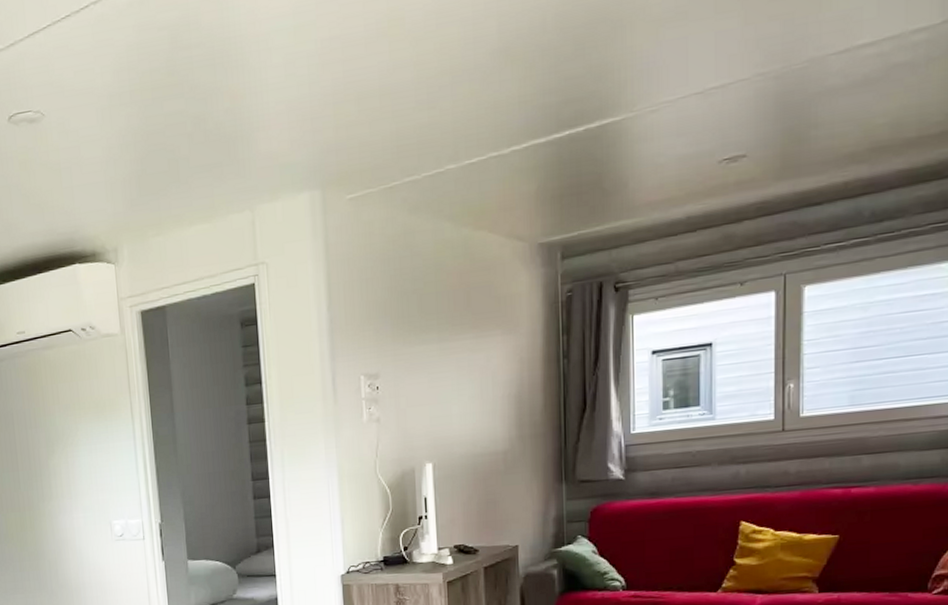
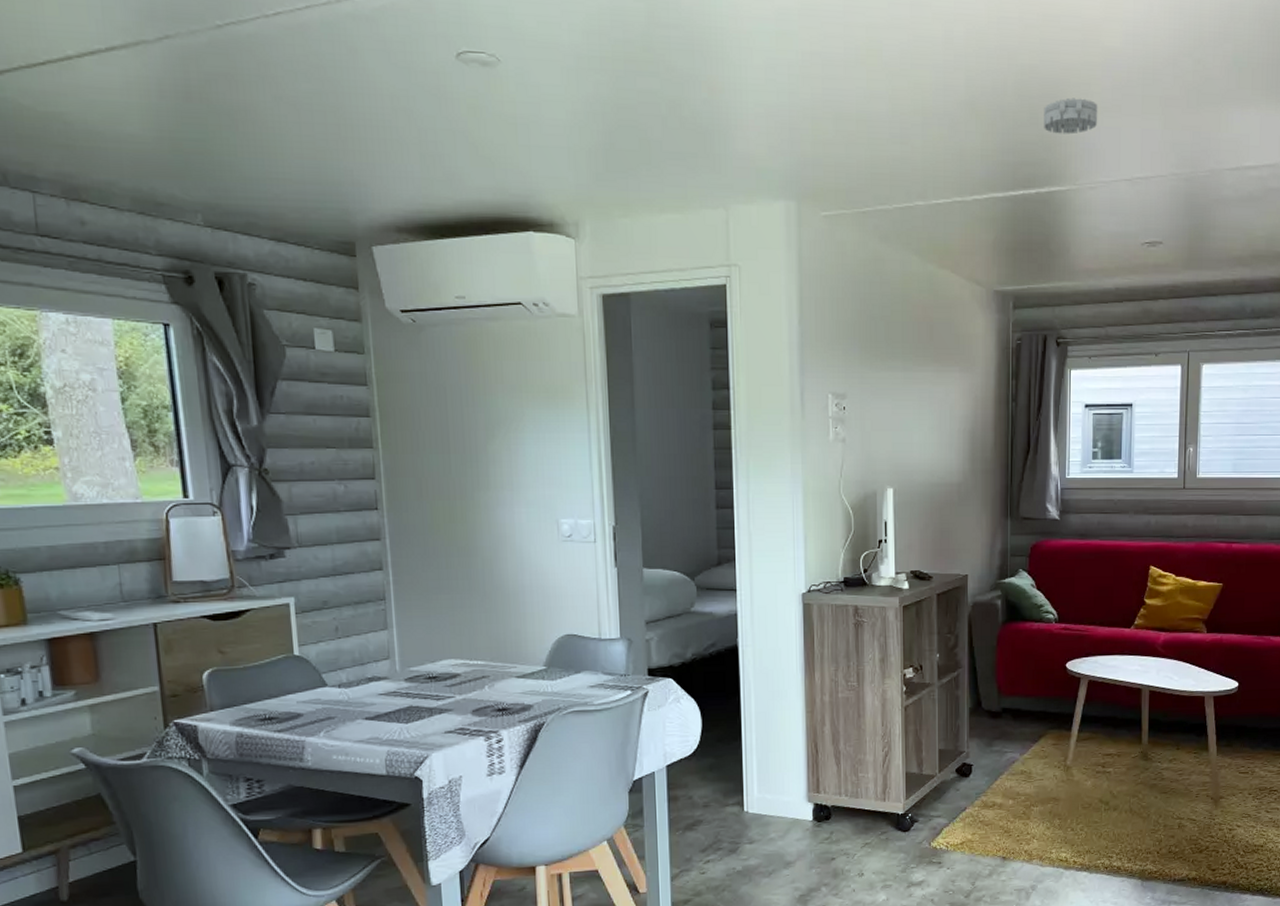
smoke detector: none [591,13,659,61] -> present [1044,97,1098,135]

